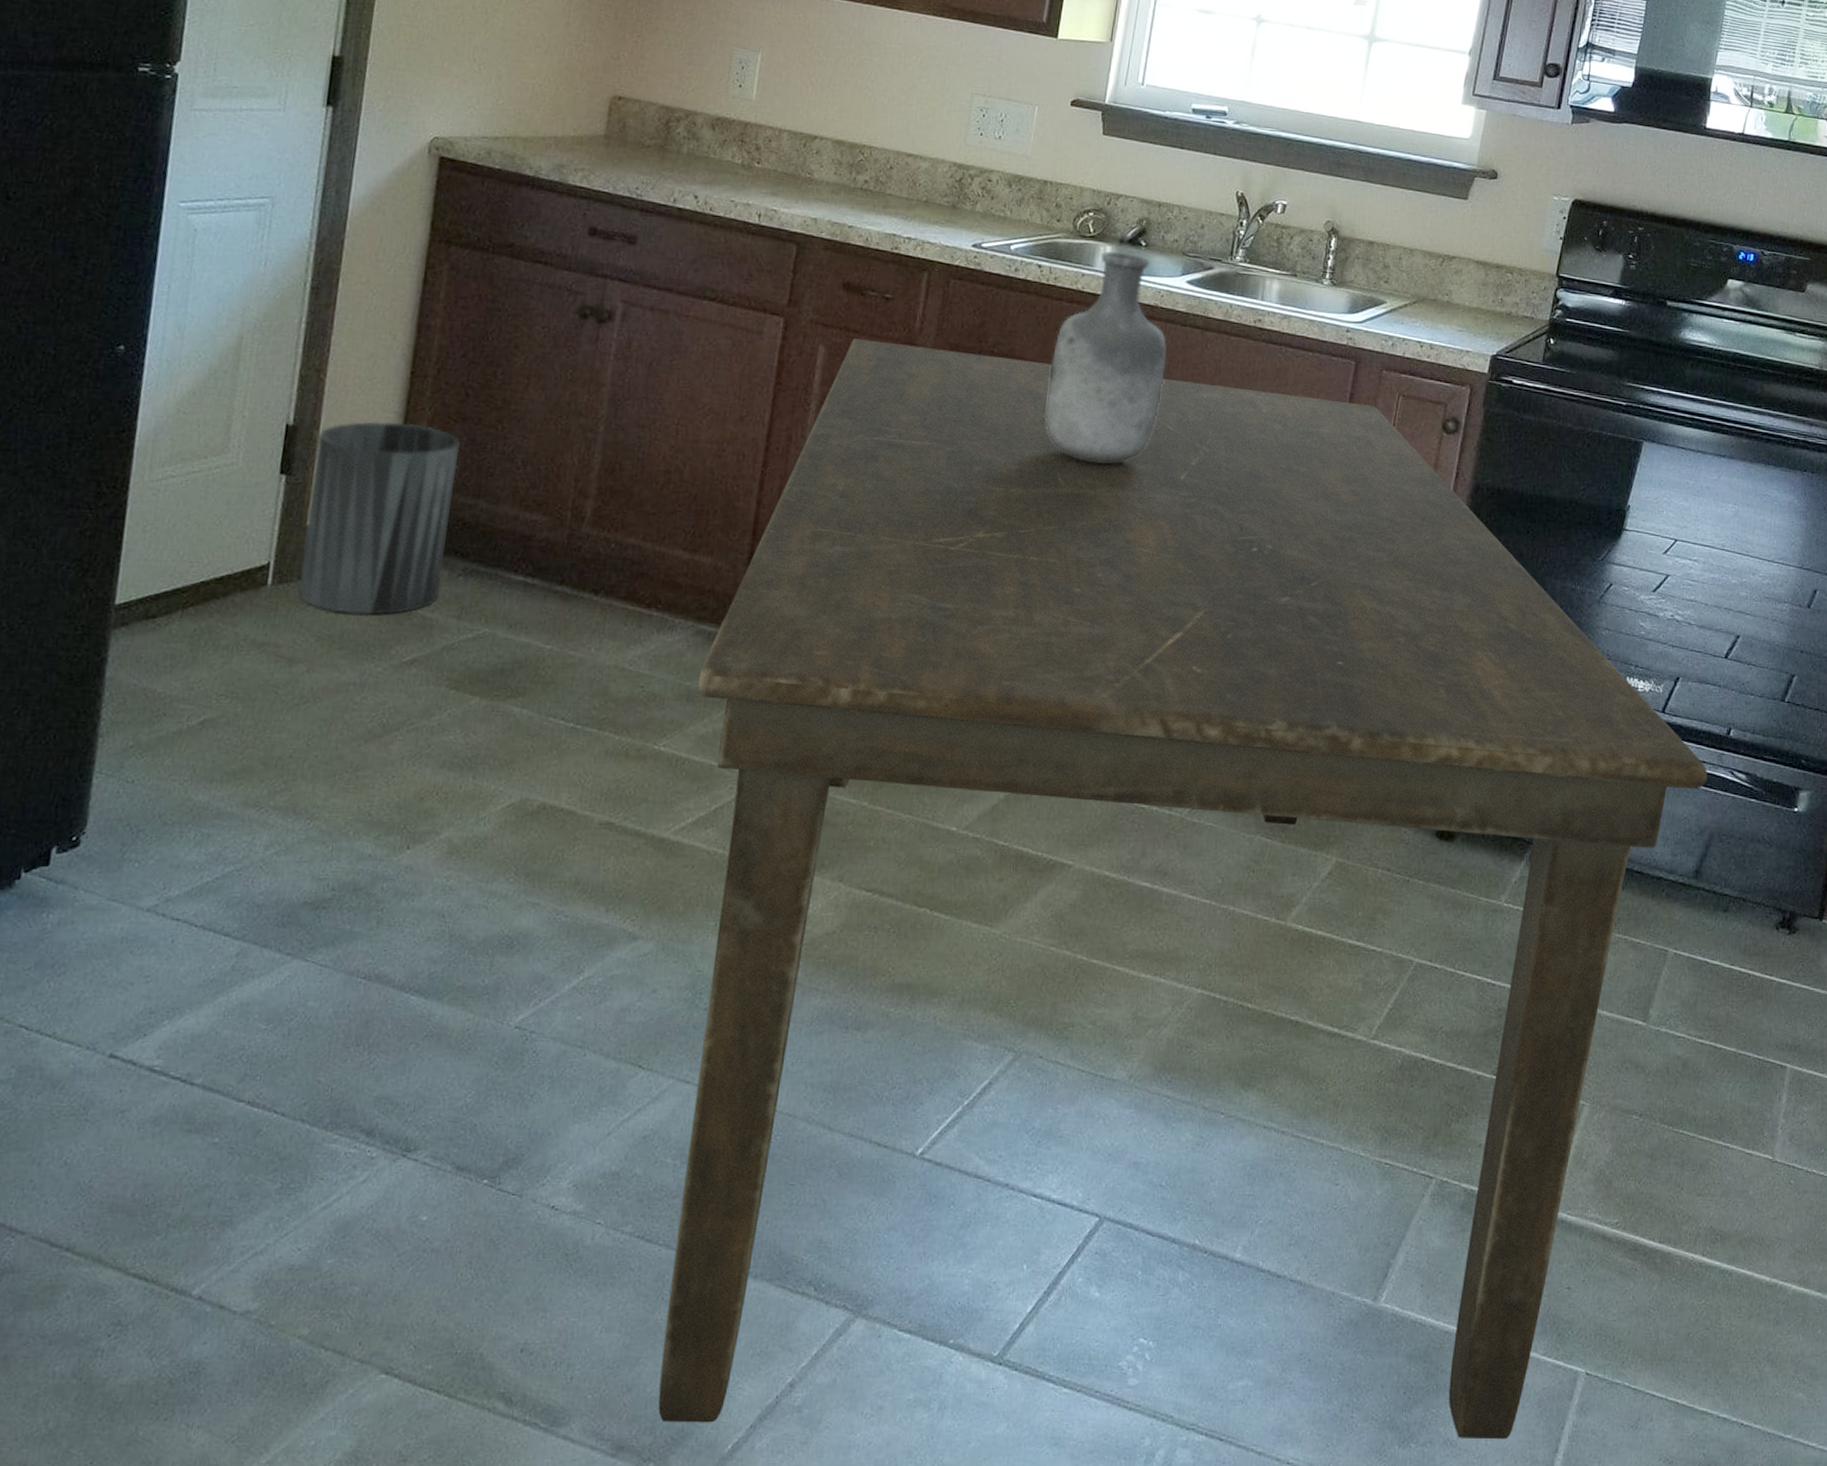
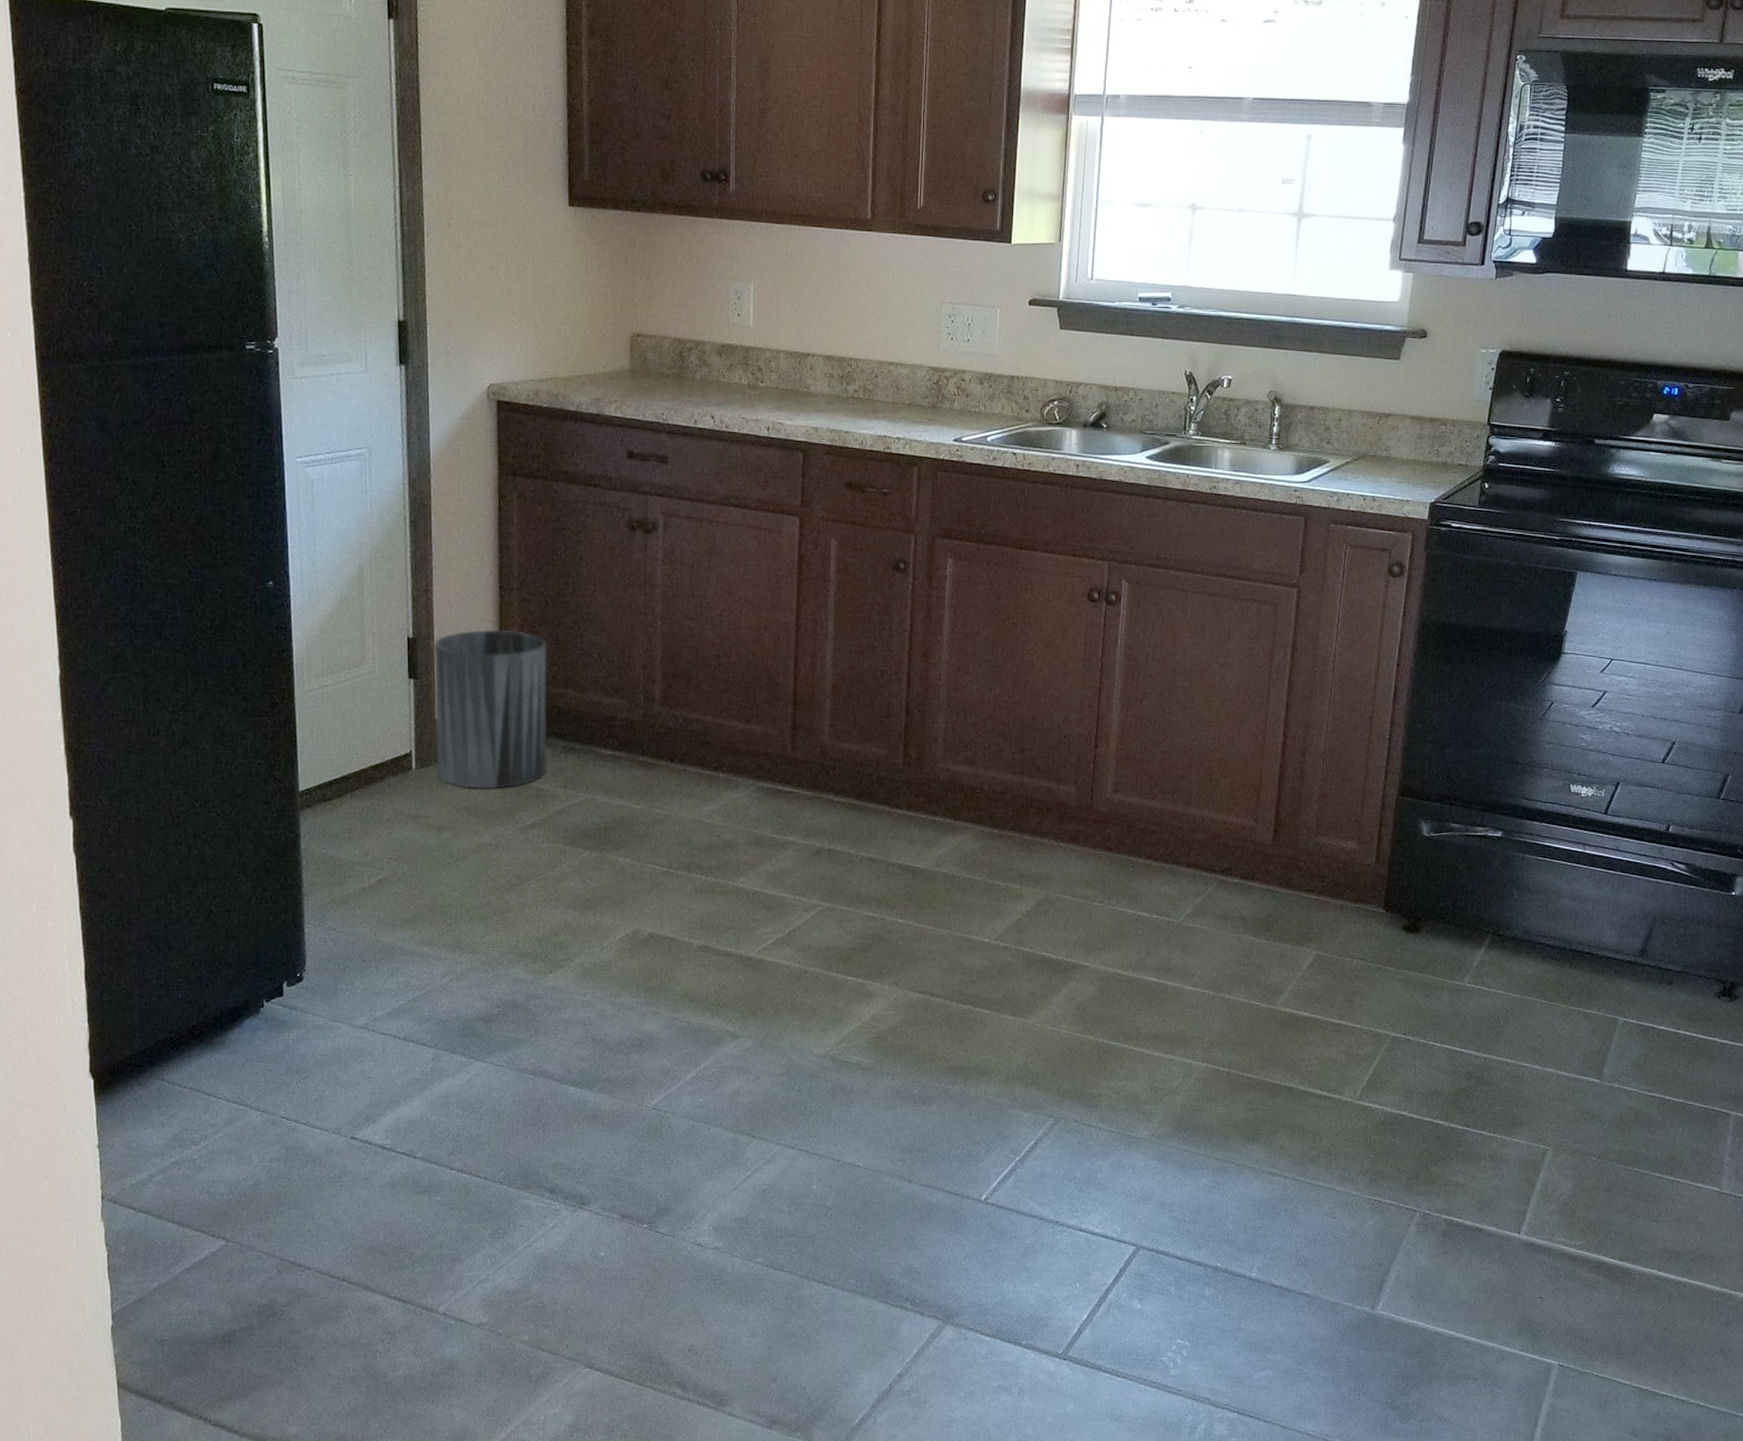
dining table: present [658,338,1708,1440] -> none [762,531,1650,1417]
vase: present [1045,251,1167,464] -> none [1031,435,1134,625]

